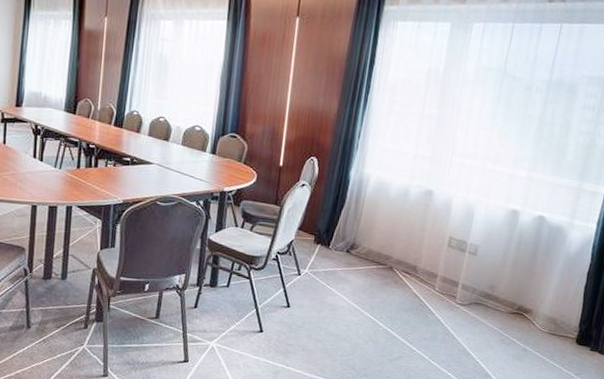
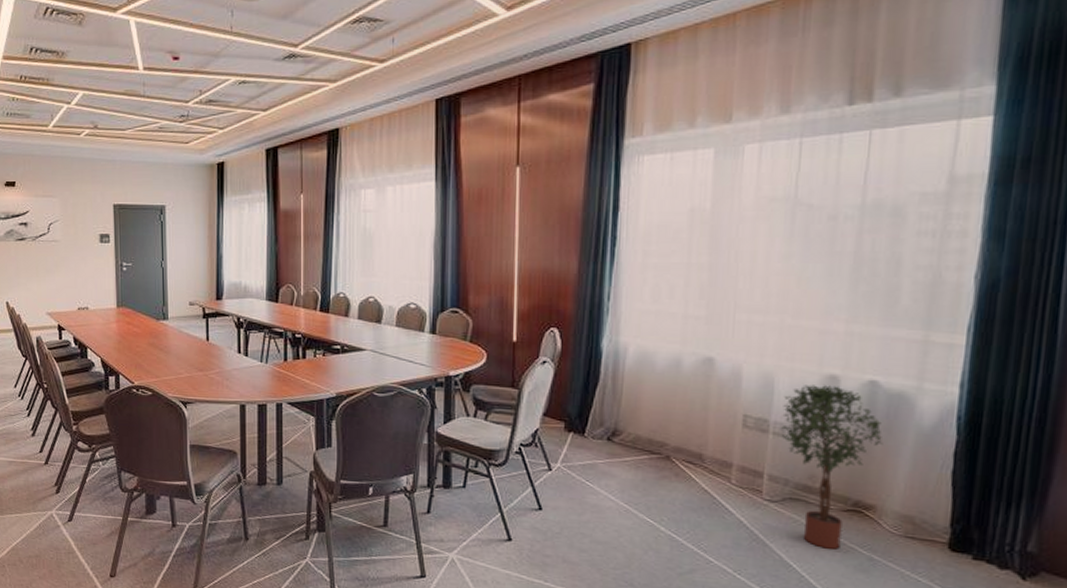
potted tree: none [474,216,543,342] -> present [780,384,883,549]

